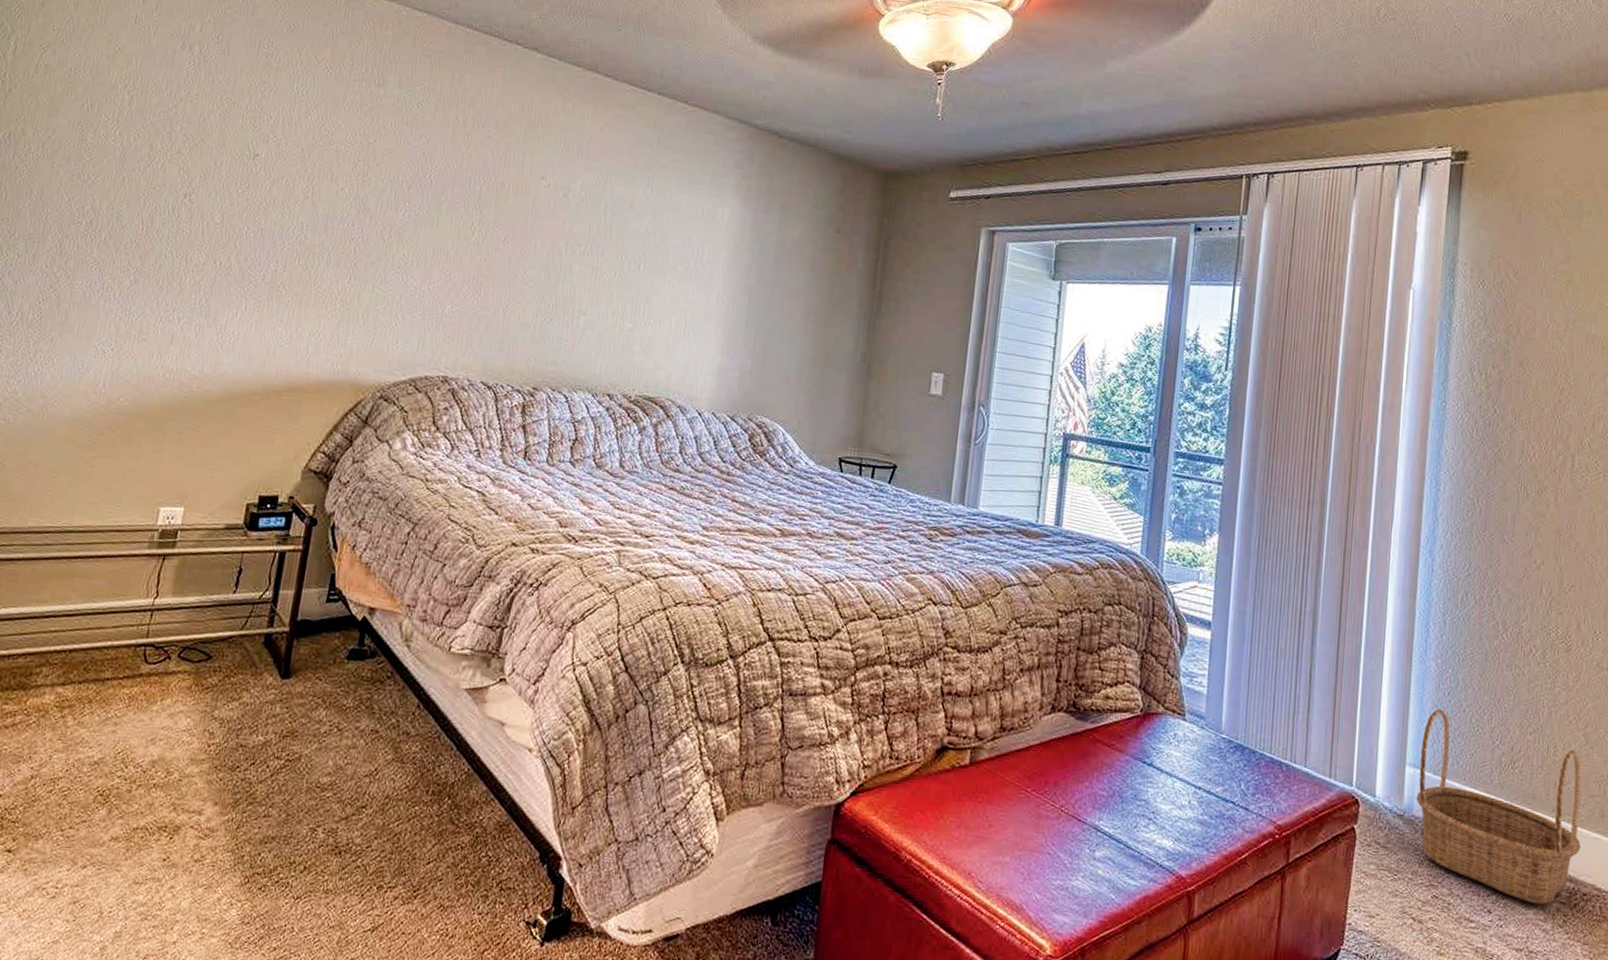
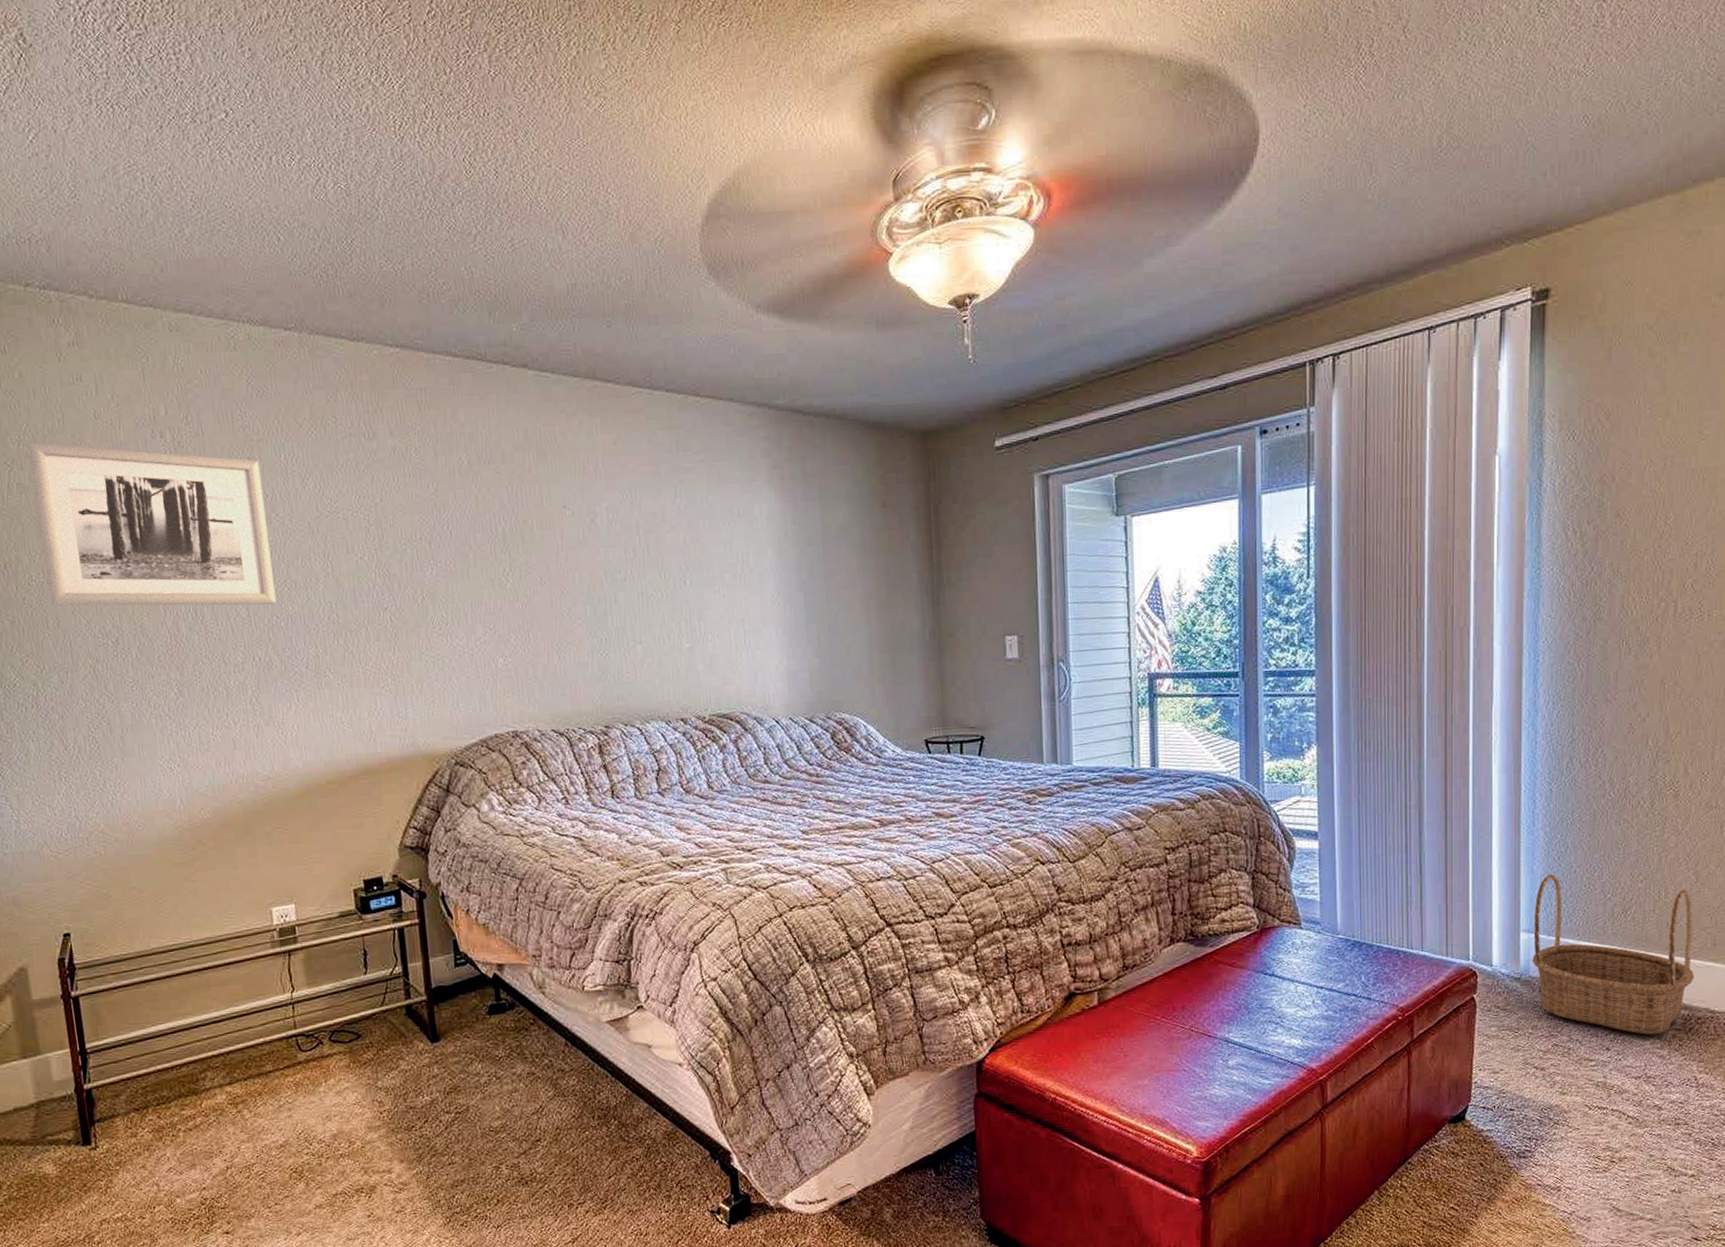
wall art: none [40,31,273,216] -> present [27,441,277,606]

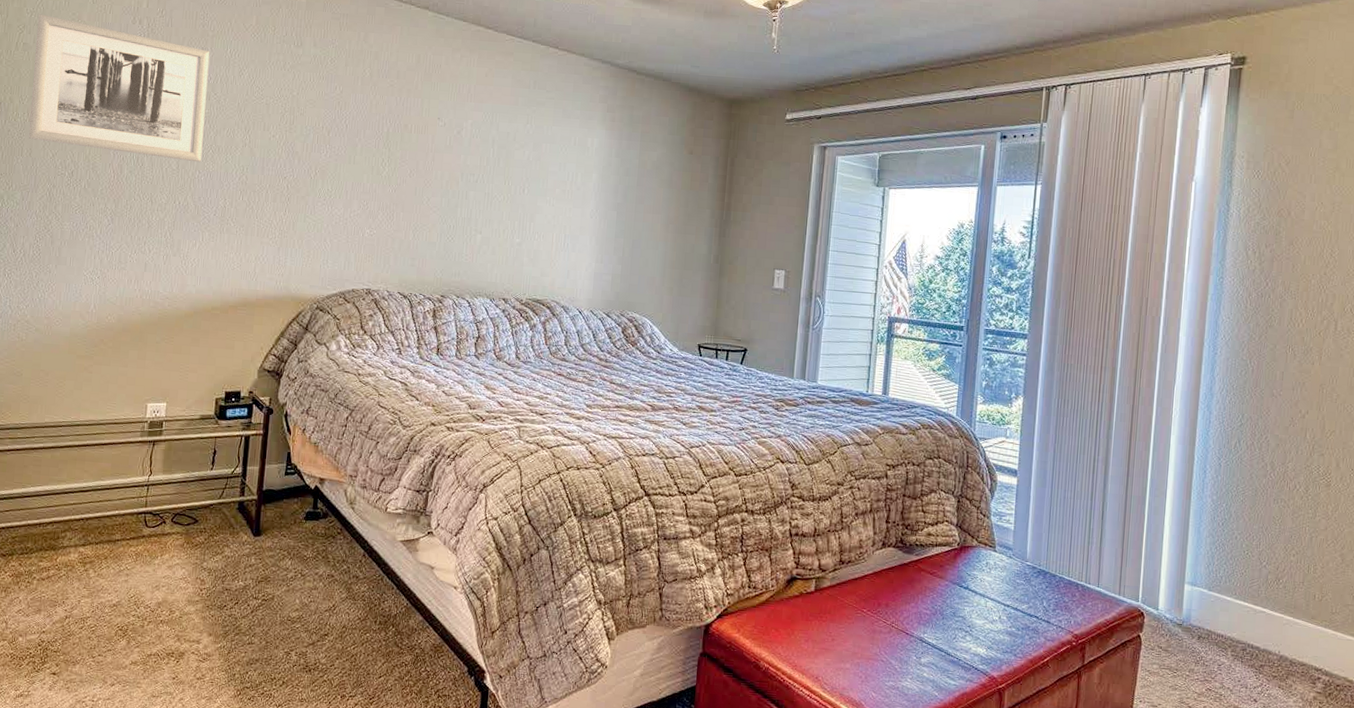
basket: present [1532,874,1694,1035] -> none [1193,537,1338,695]

